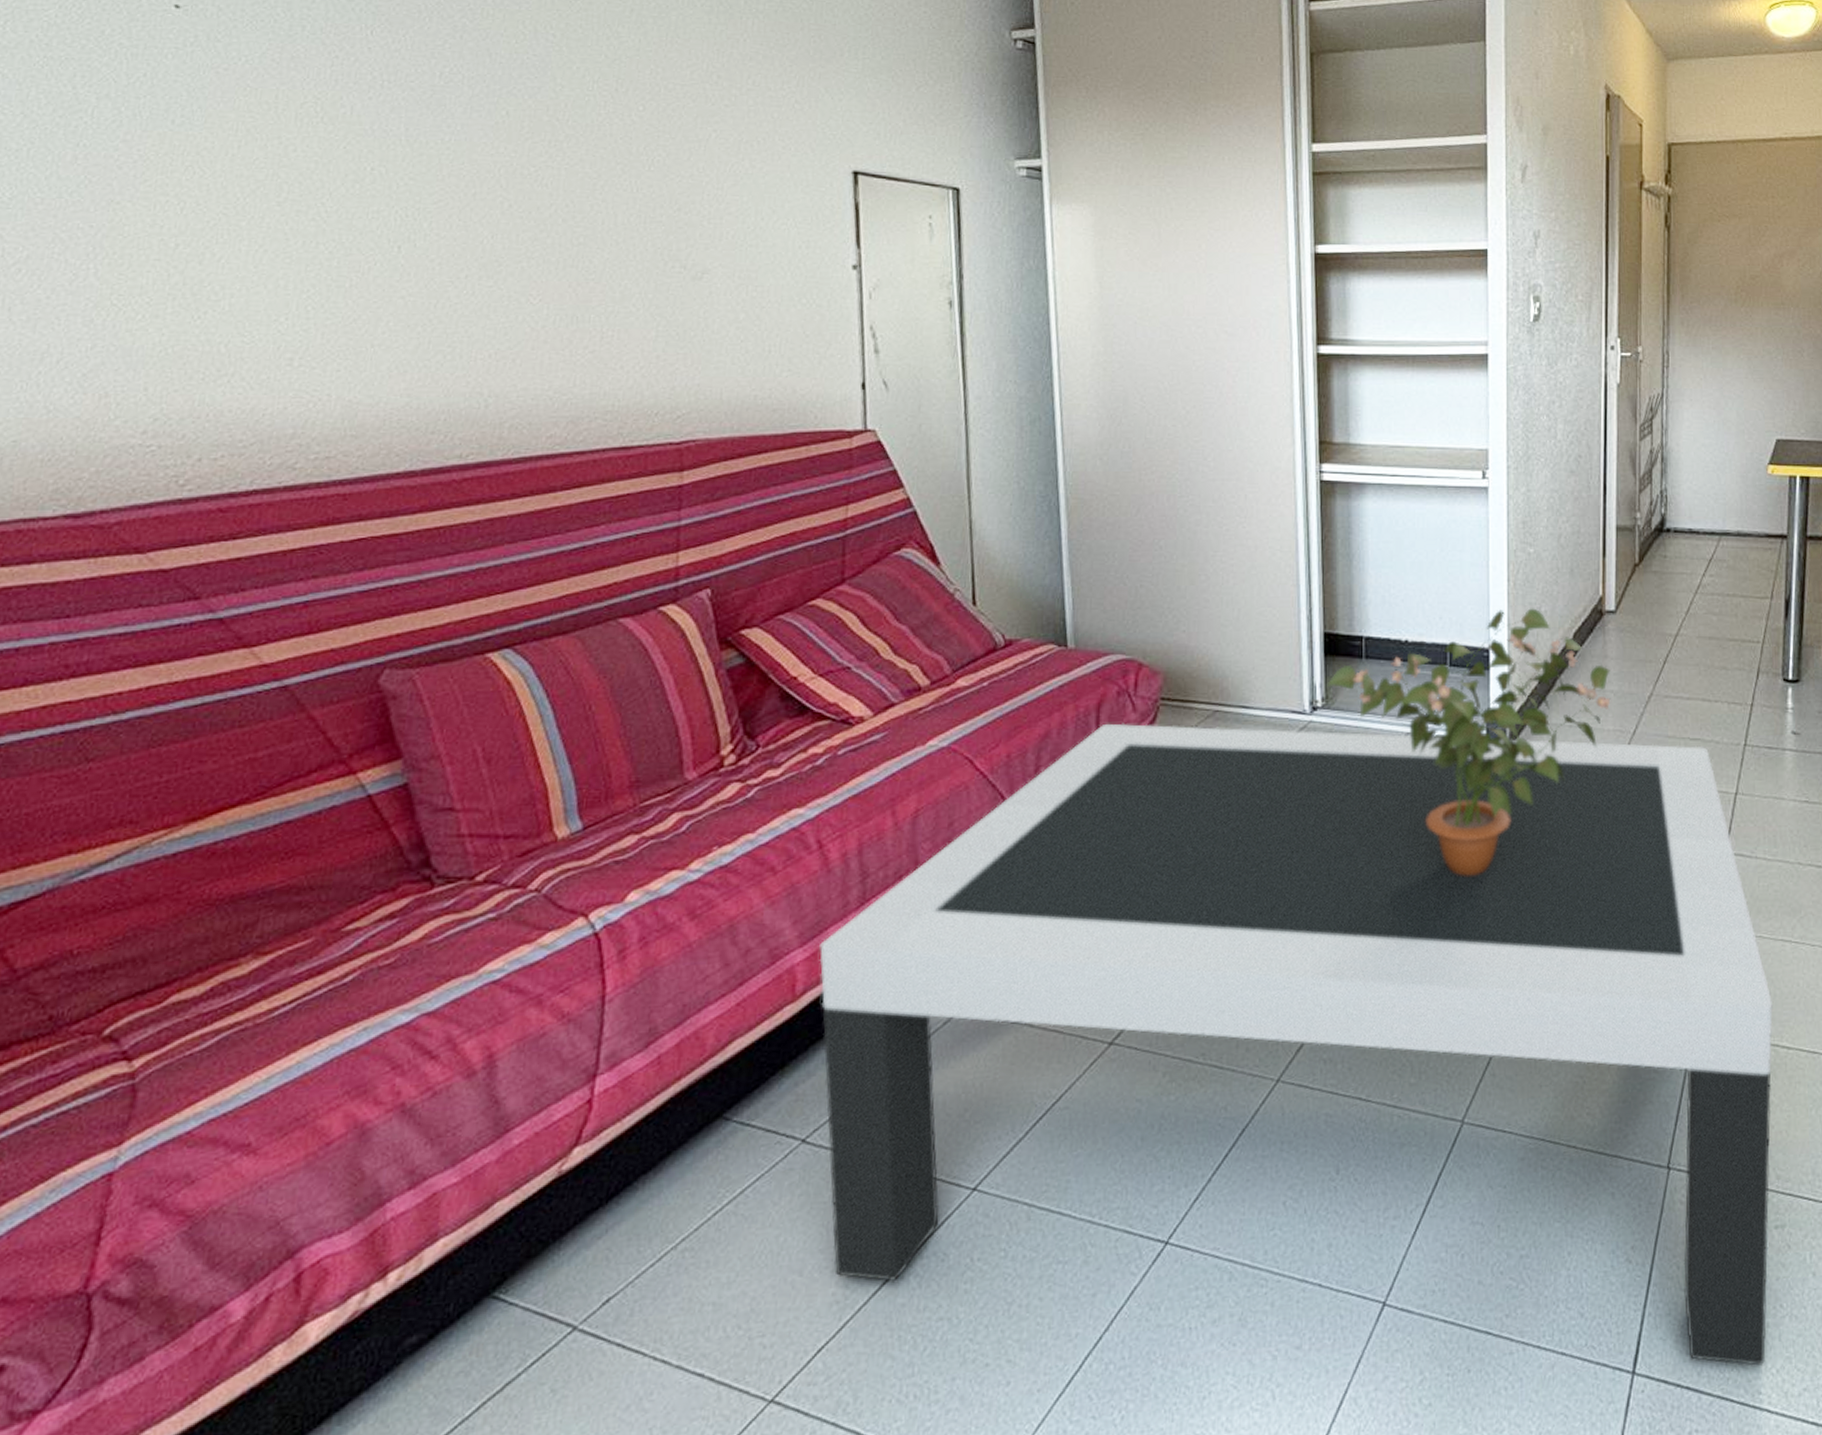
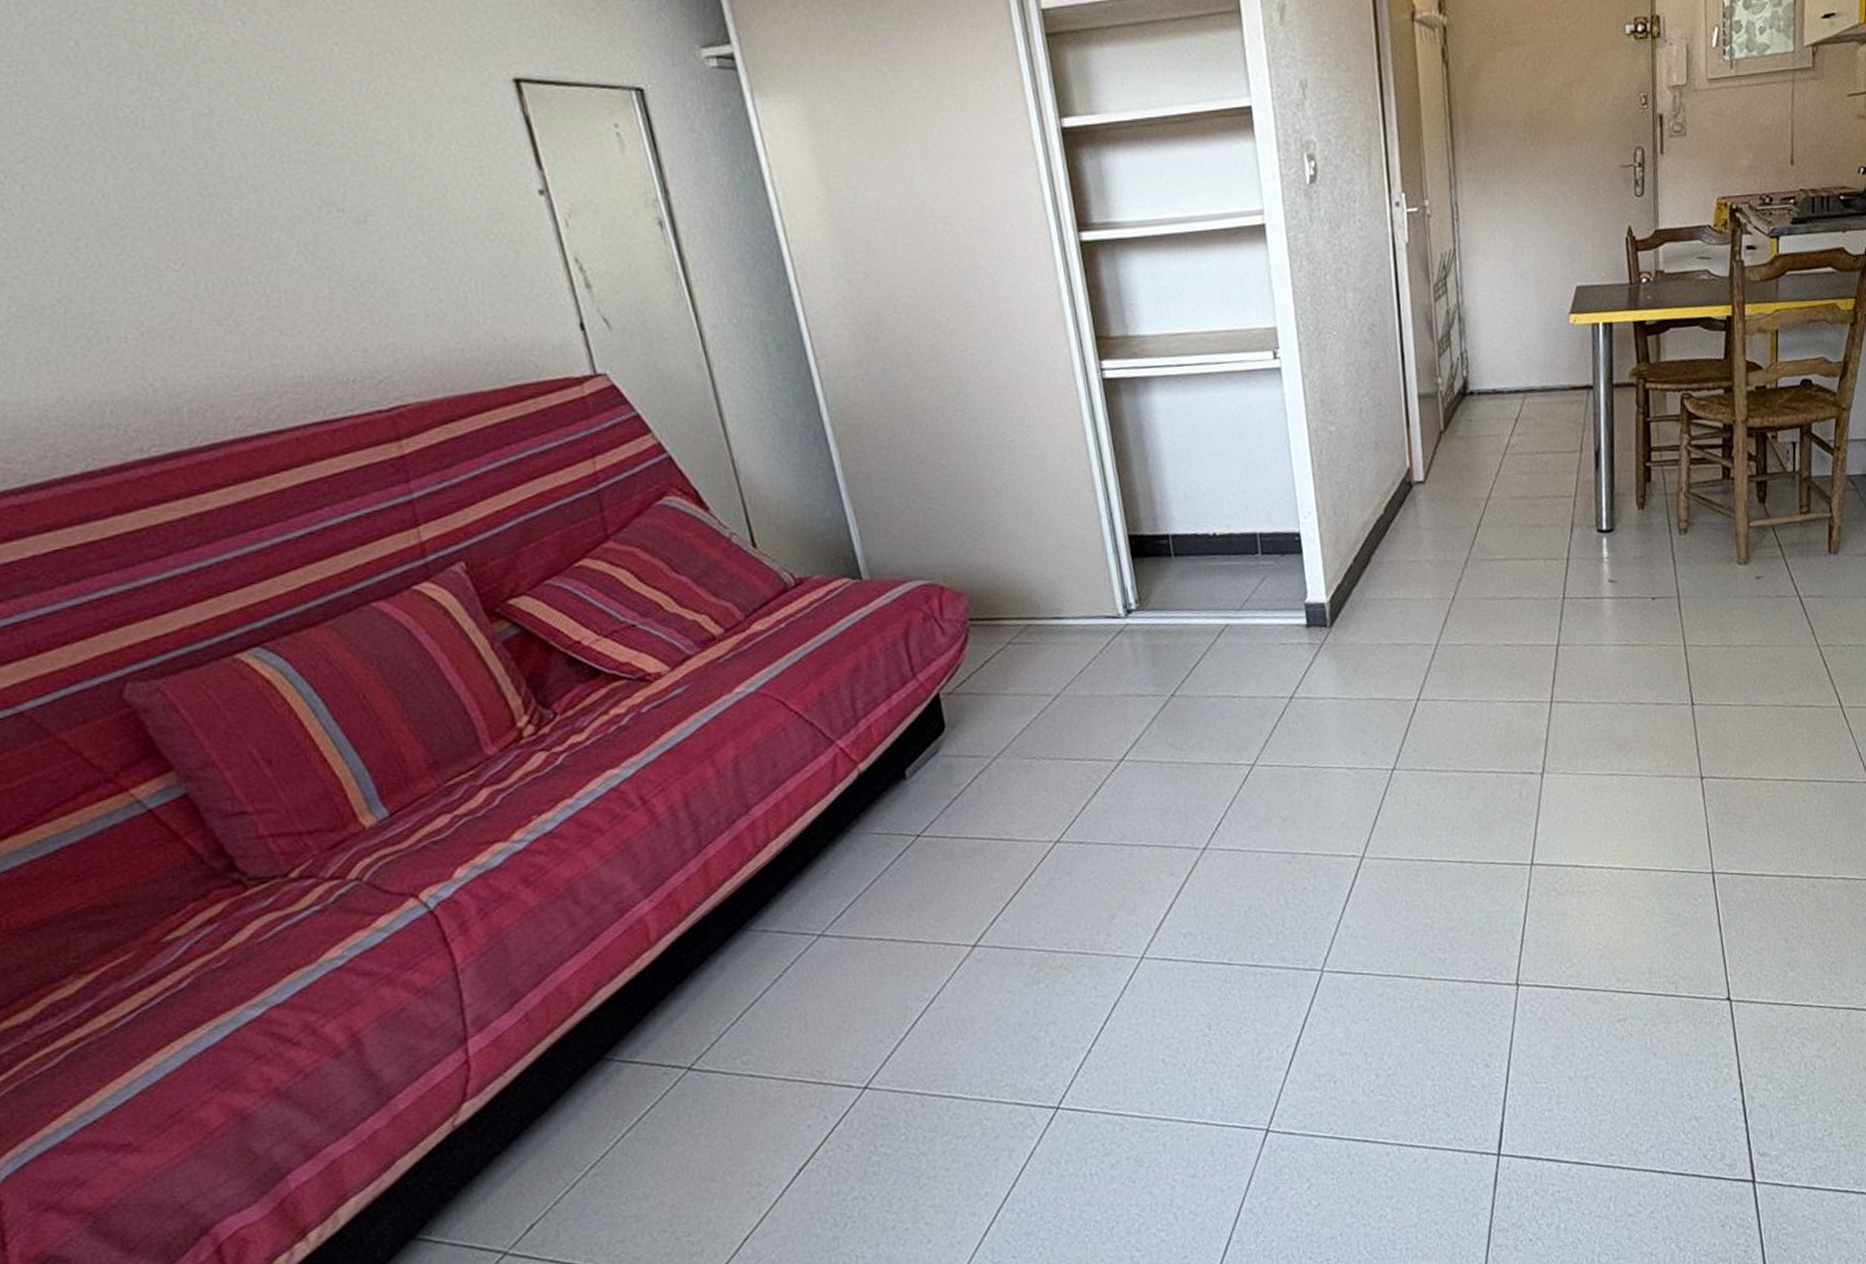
coffee table: present [819,723,1774,1366] -> none [665,604,1615,1177]
potted plant: present [1326,608,1611,876] -> none [1138,487,1428,753]

